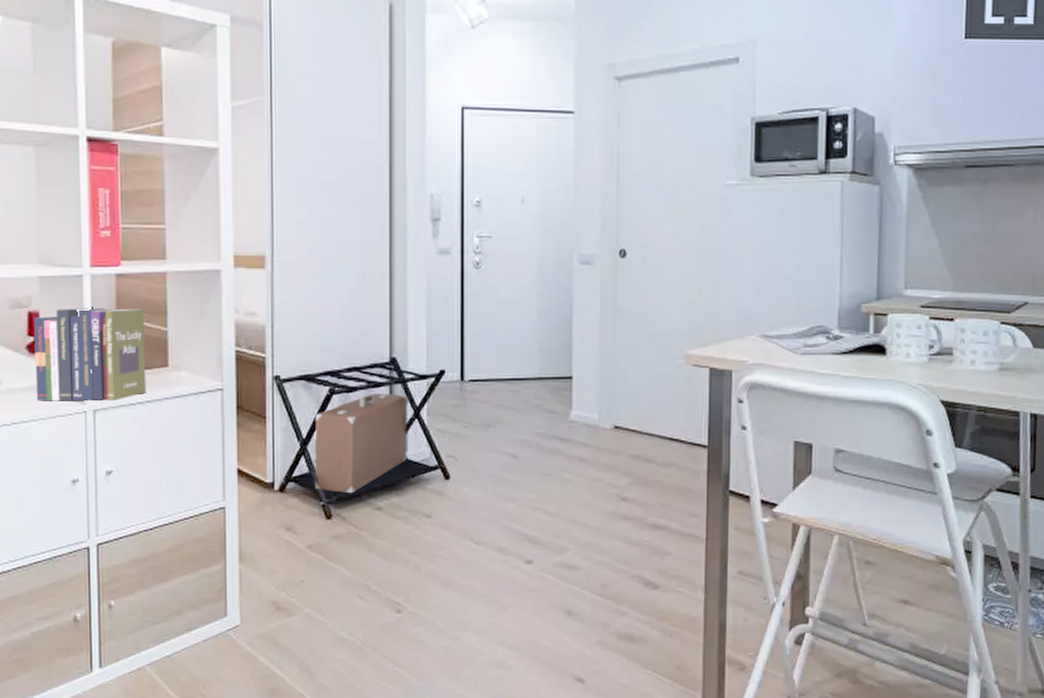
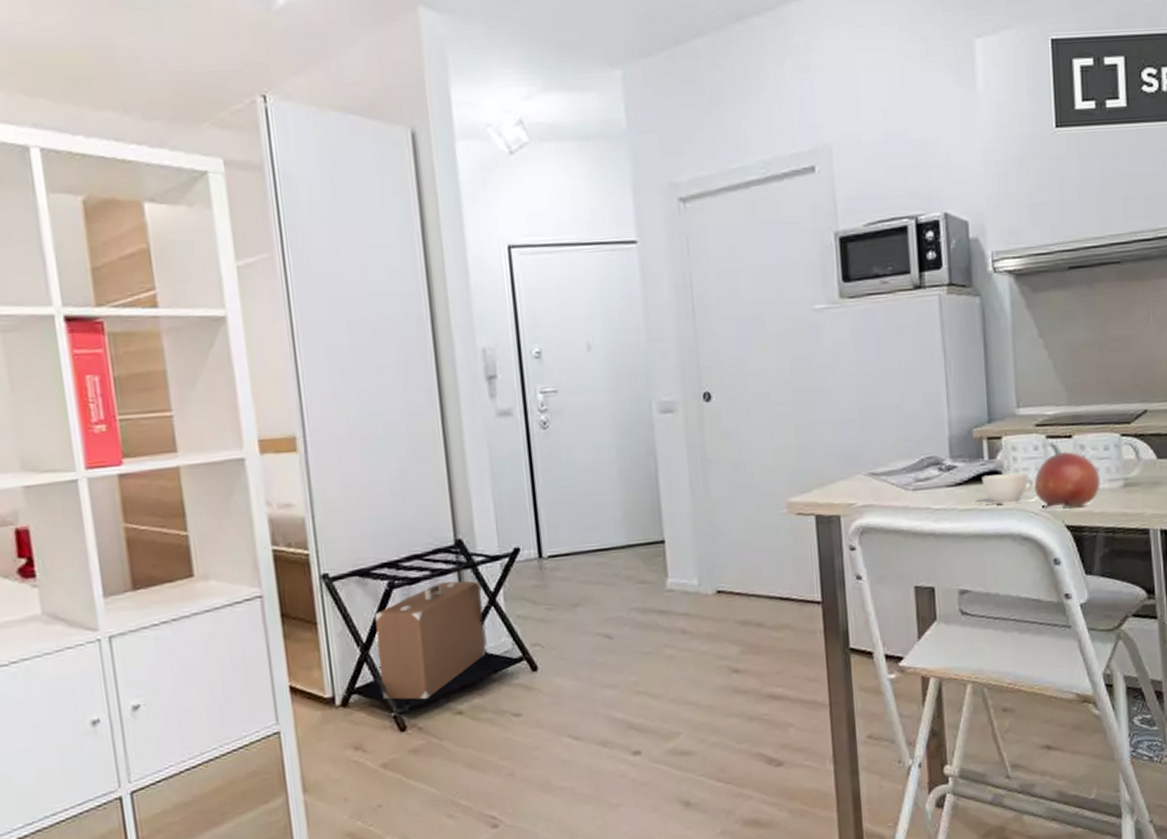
books: present [34,308,146,402] -> none [23,512,171,634]
teacup: none [858,348,915,375] -> present [975,472,1037,505]
fruit: none [914,332,977,385] -> present [1034,451,1100,508]

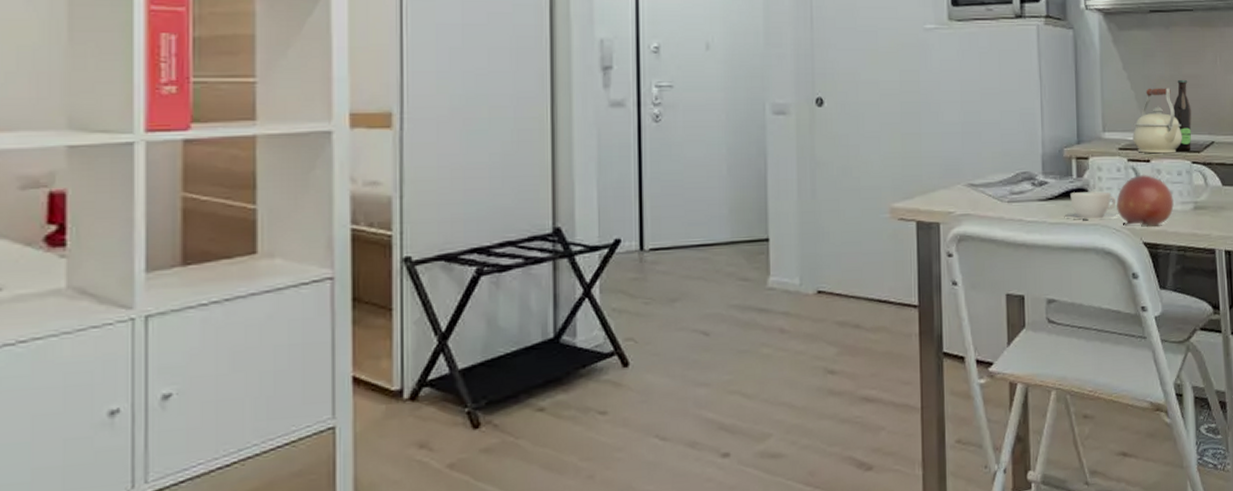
suitcase: present [374,580,486,700] -> none [457,270,576,395]
kettle: none [1051,353,1110,429] -> present [1132,88,1182,154]
bottle: none [1097,342,1121,424] -> present [1173,79,1192,152]

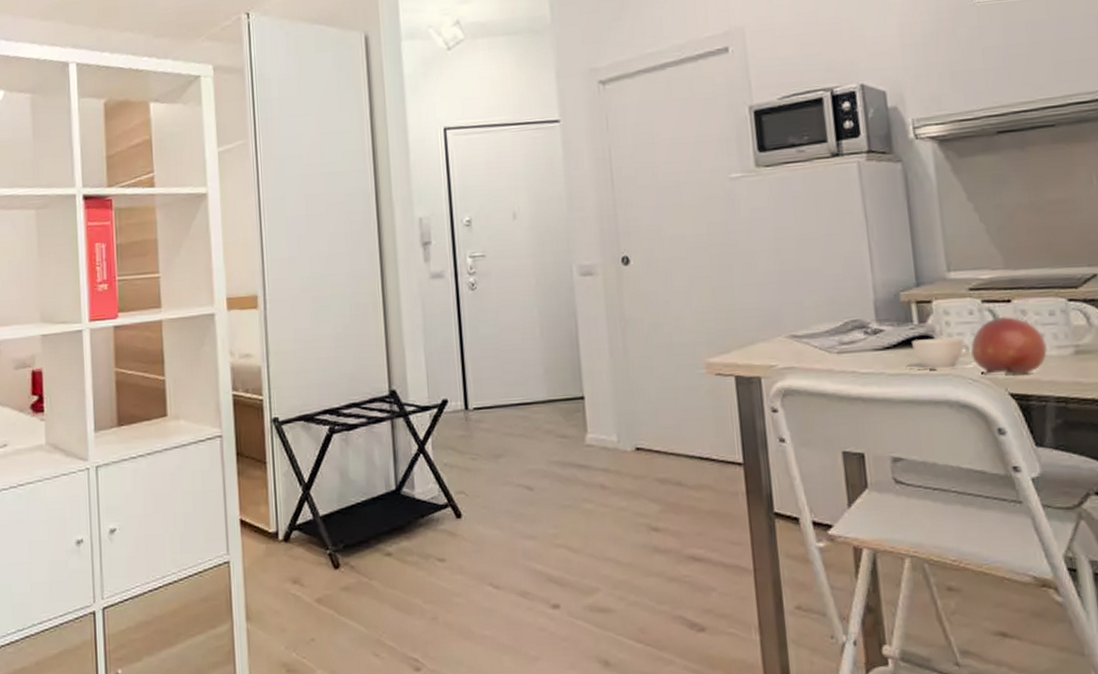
kettle: present [1132,88,1182,154] -> none [986,216,1053,293]
bottle: present [1173,79,1192,152] -> none [1036,205,1066,289]

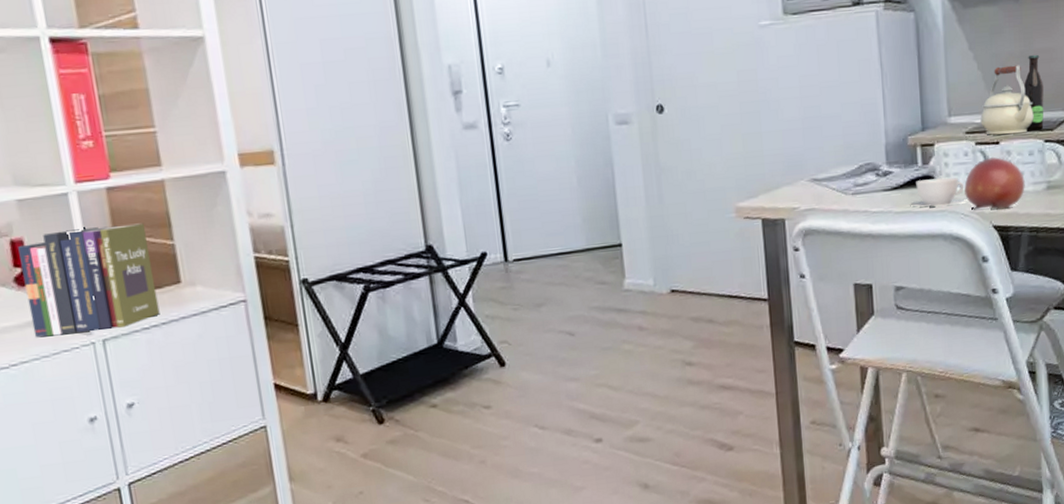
books: none [37,359,147,461] -> present [18,223,160,338]
kettle: none [986,216,1053,293] -> present [980,65,1034,136]
bottle: none [1036,205,1066,289] -> present [1023,54,1044,131]

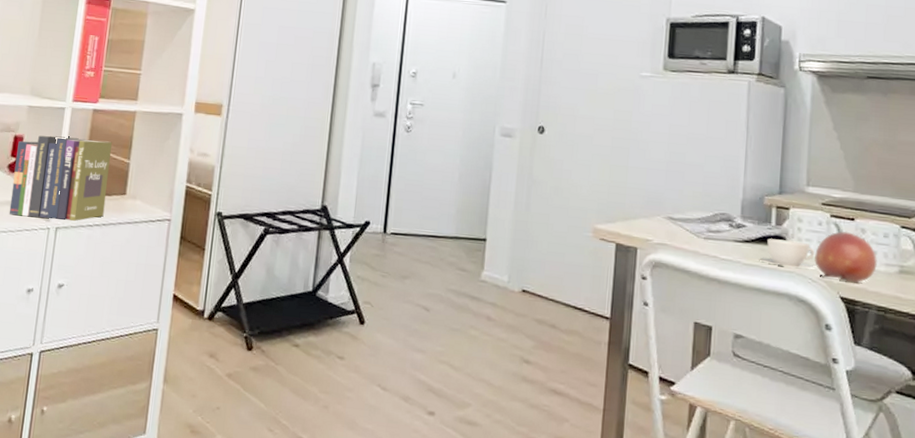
kettle: present [980,65,1034,136] -> none [838,150,893,216]
bottle: present [1023,54,1044,131] -> none [883,145,905,216]

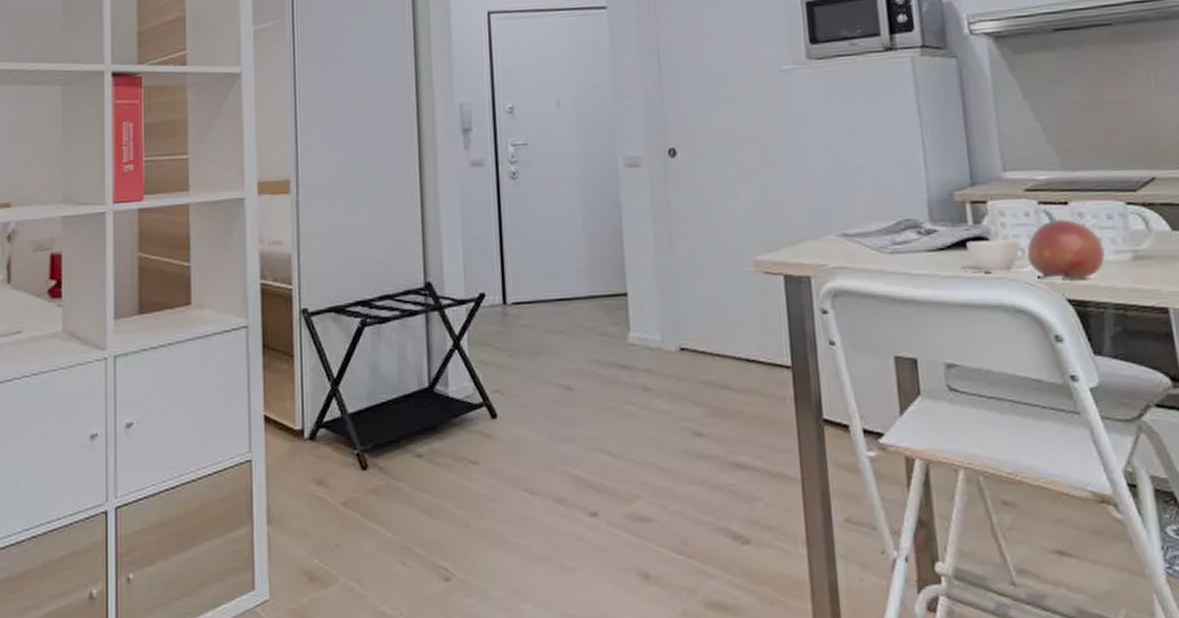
books: present [9,135,112,222] -> none [56,244,168,349]

